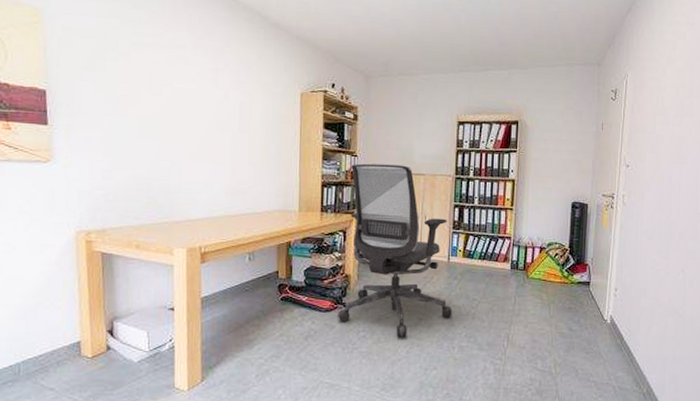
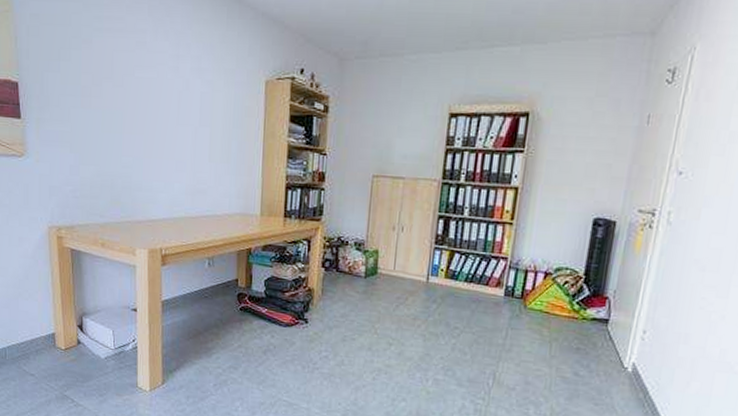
office chair: present [338,163,453,338] -> none [299,163,429,362]

